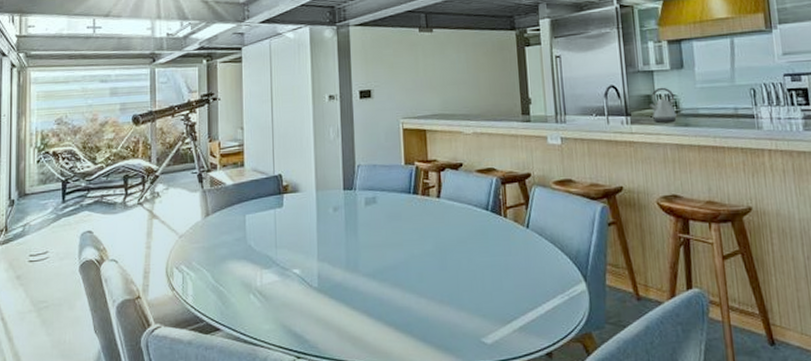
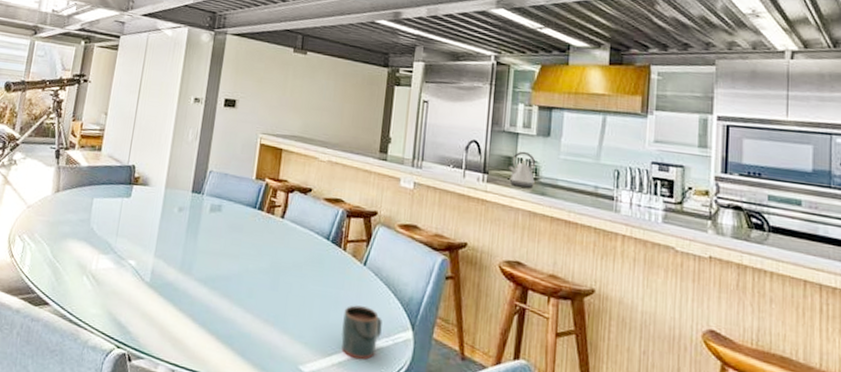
mug: none [516,268,556,320] -> present [340,305,383,359]

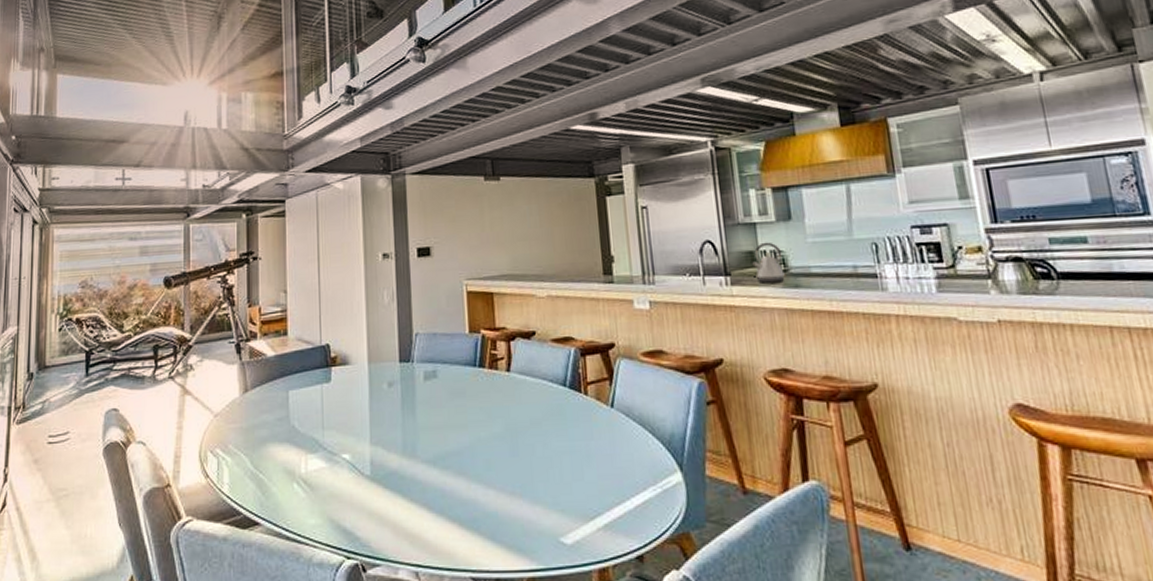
mug: present [340,305,383,359] -> none [599,455,646,516]

